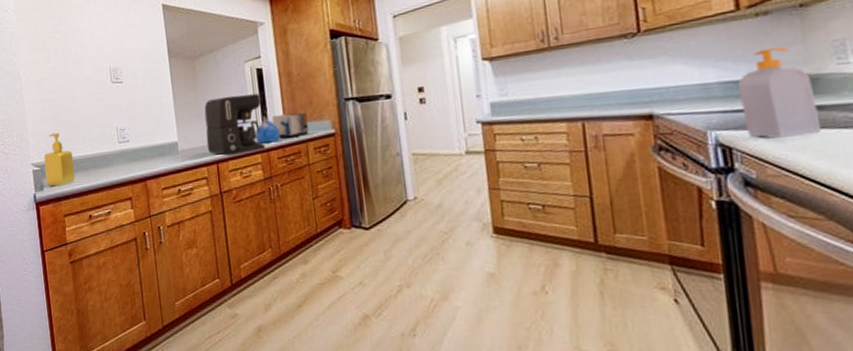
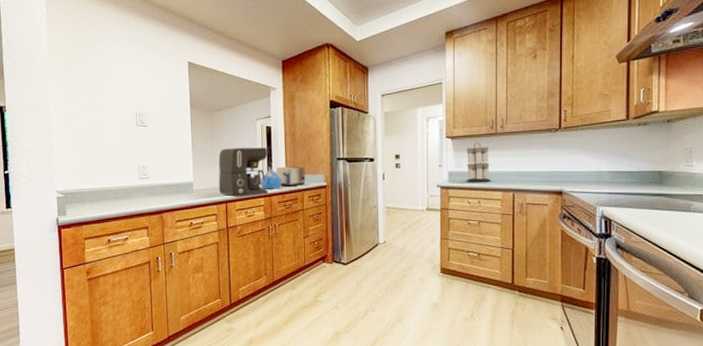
soap dispenser: present [43,132,76,187] -> none [68,165,97,213]
spice rack: none [511,61,550,114] -> present [467,142,491,182]
soap bottle: present [737,47,822,138] -> none [620,150,670,215]

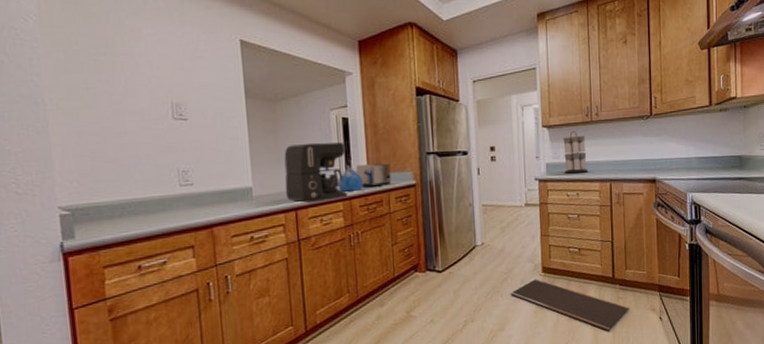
door mat: none [409,278,529,336] -> present [510,279,630,332]

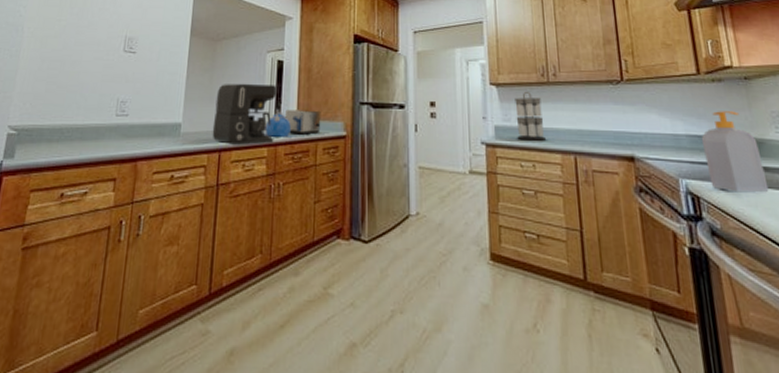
door mat: present [510,279,630,332] -> none [449,267,612,359]
soap bottle: none [706,135,749,199] -> present [701,111,769,193]

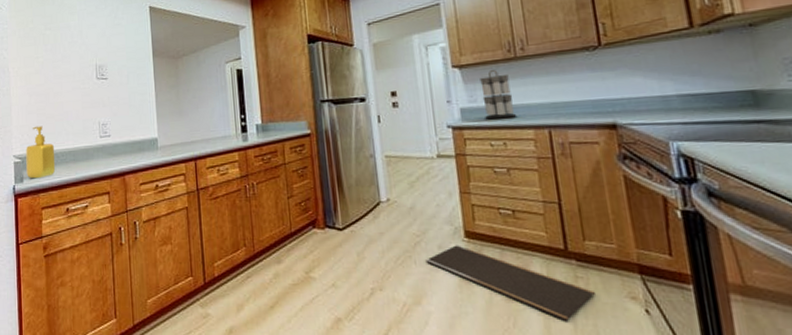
soap dispenser: none [20,95,61,156] -> present [26,125,56,179]
coffee maker: present [212,83,277,146] -> none [184,93,243,154]
kettle: present [265,101,291,137] -> none [233,107,258,142]
toaster: present [285,109,321,135] -> none [250,112,286,138]
door mat: none [449,267,612,359] -> present [425,245,597,322]
soap bottle: present [701,111,769,193] -> none [695,63,779,150]

